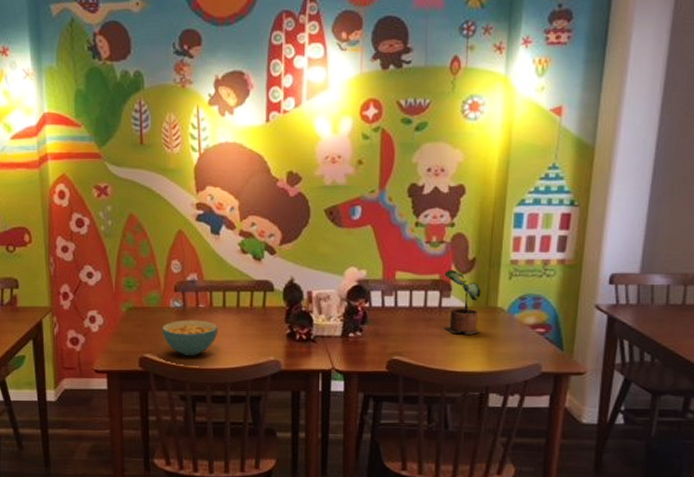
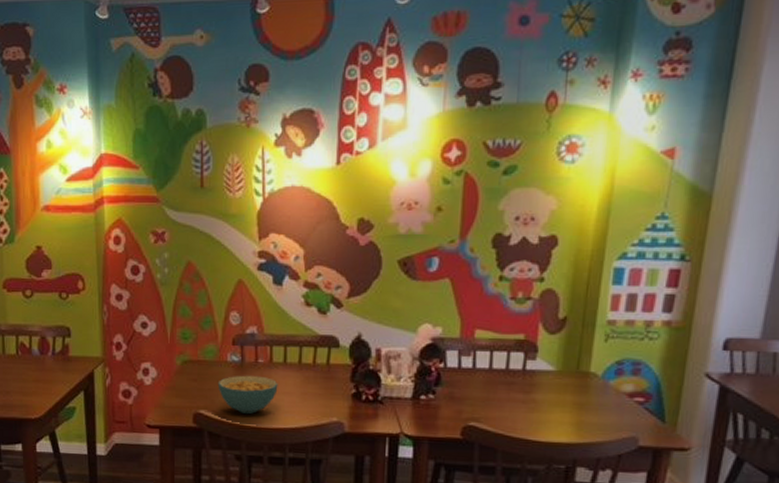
potted plant: present [444,270,481,335] -> none [527,329,572,402]

